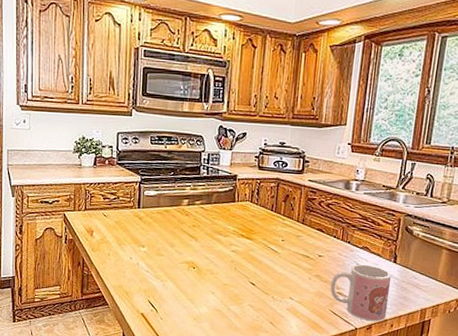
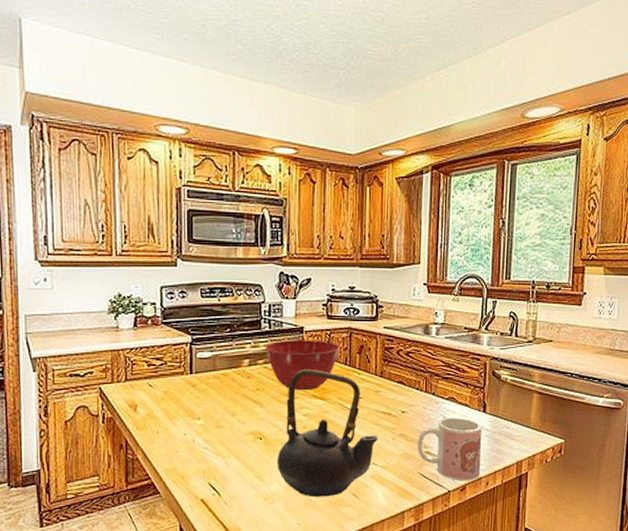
mixing bowl: none [202,185,268,231] -> present [265,340,340,391]
teapot: none [206,212,296,323] -> present [276,370,378,497]

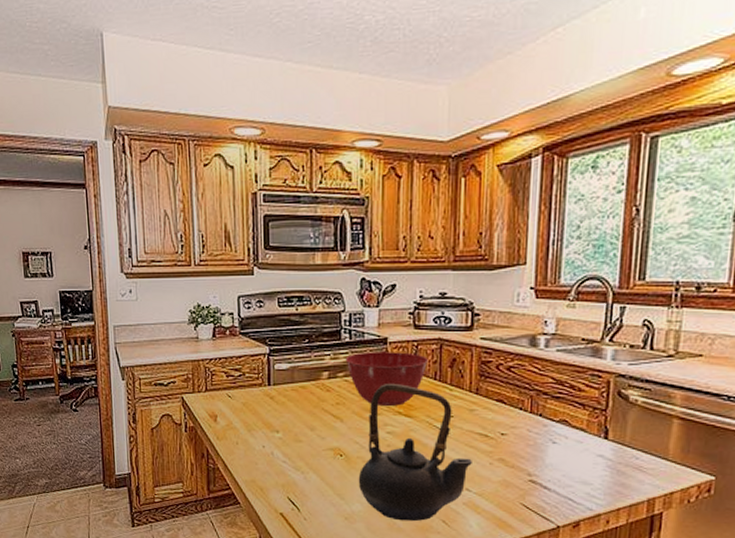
mug: present [417,417,483,481] -> none [519,442,603,517]

